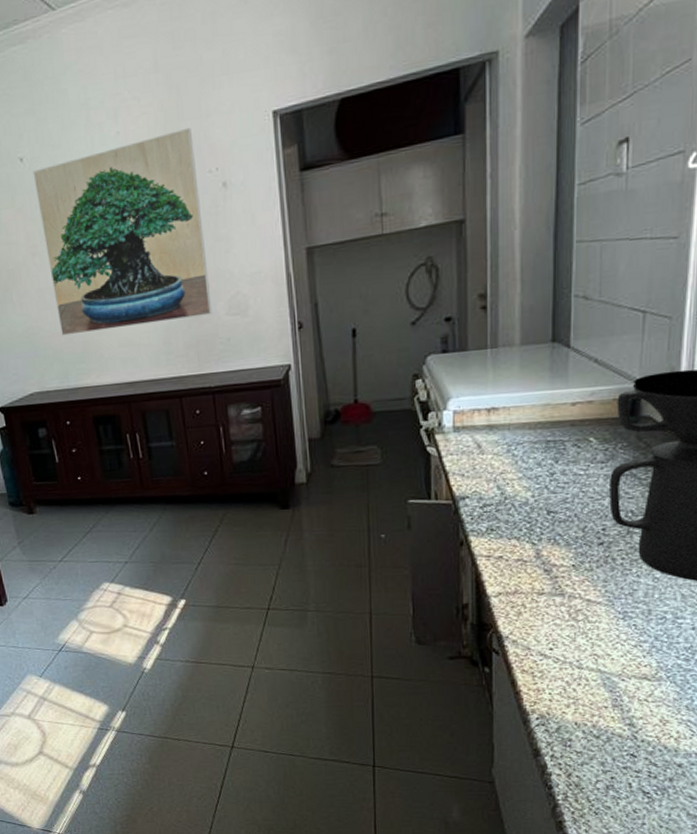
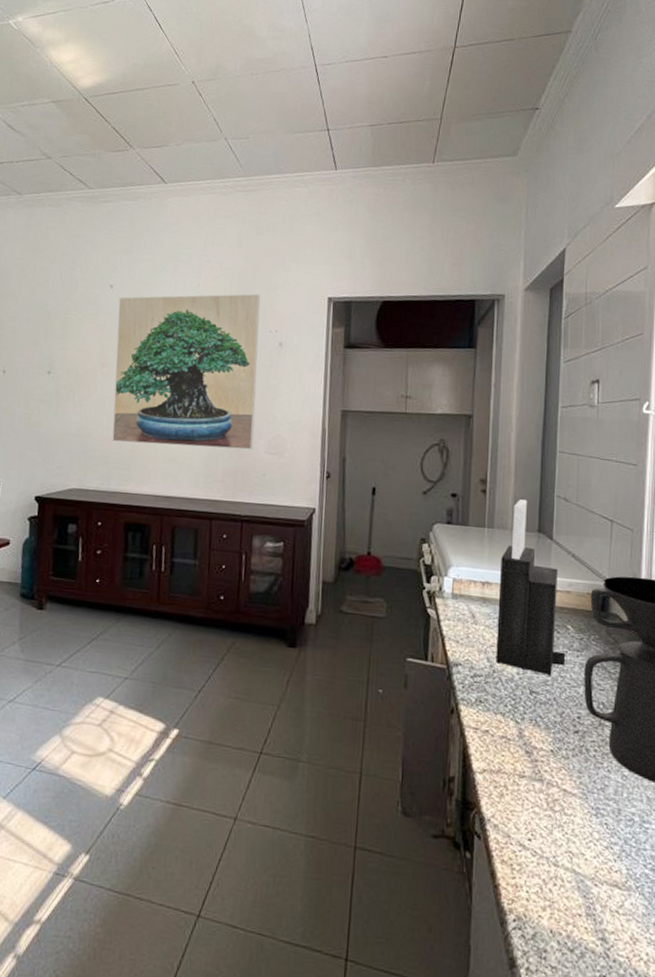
knife block: none [507,308,588,493] -> present [496,499,566,676]

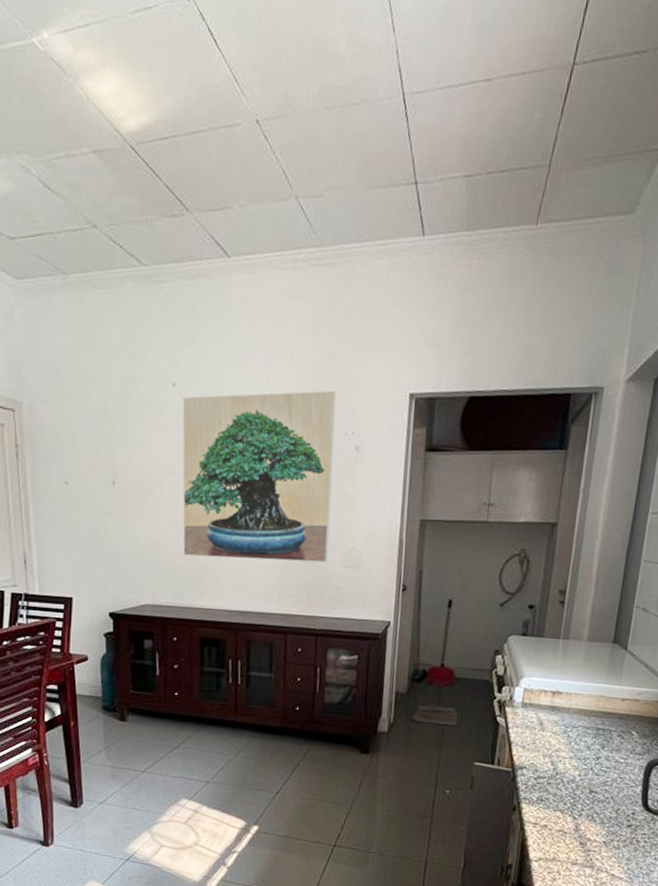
knife block: present [496,499,566,676] -> none [559,610,629,777]

